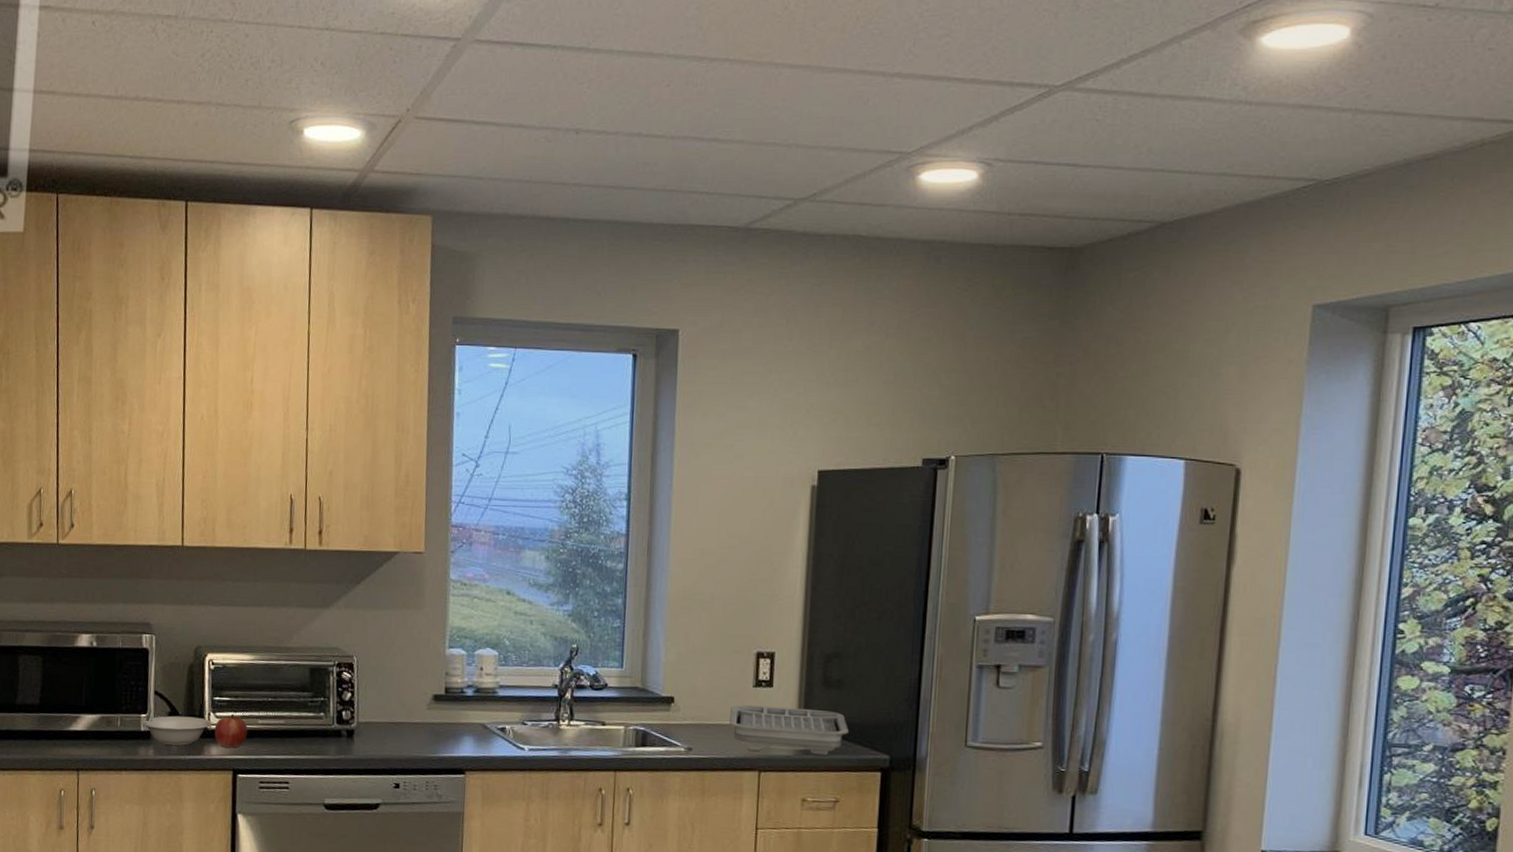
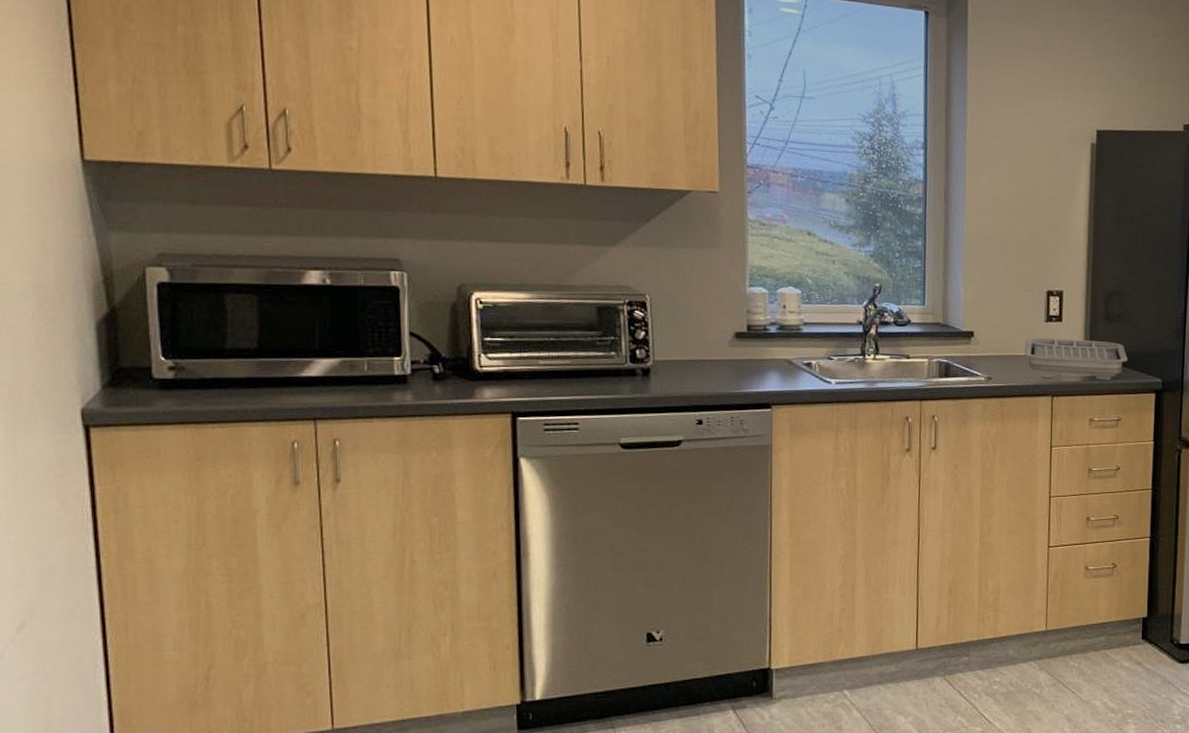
bowl: present [141,715,212,746] -> none [394,358,484,389]
fruit: present [214,713,248,748] -> none [486,354,528,390]

